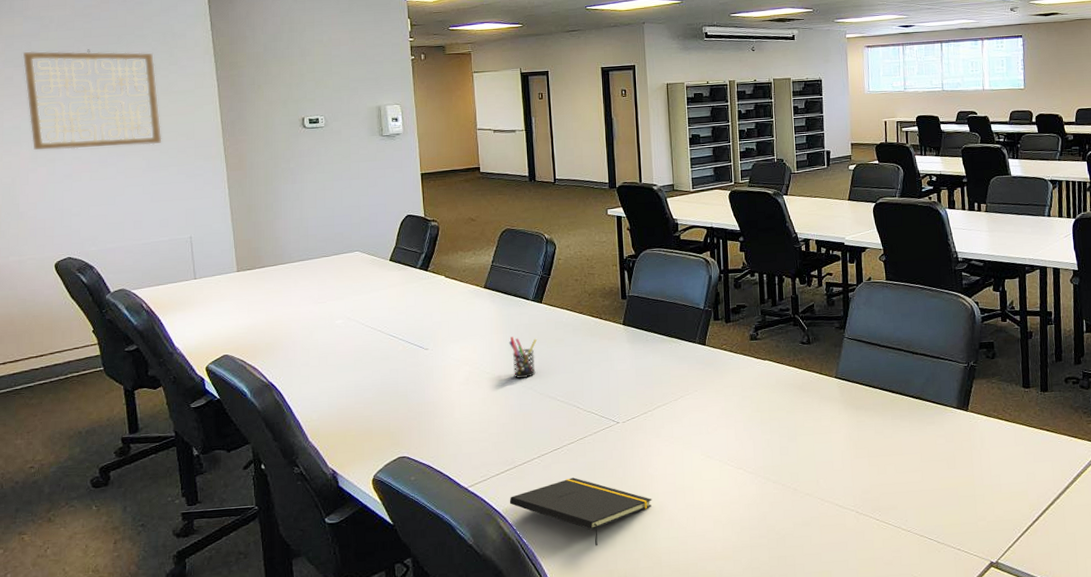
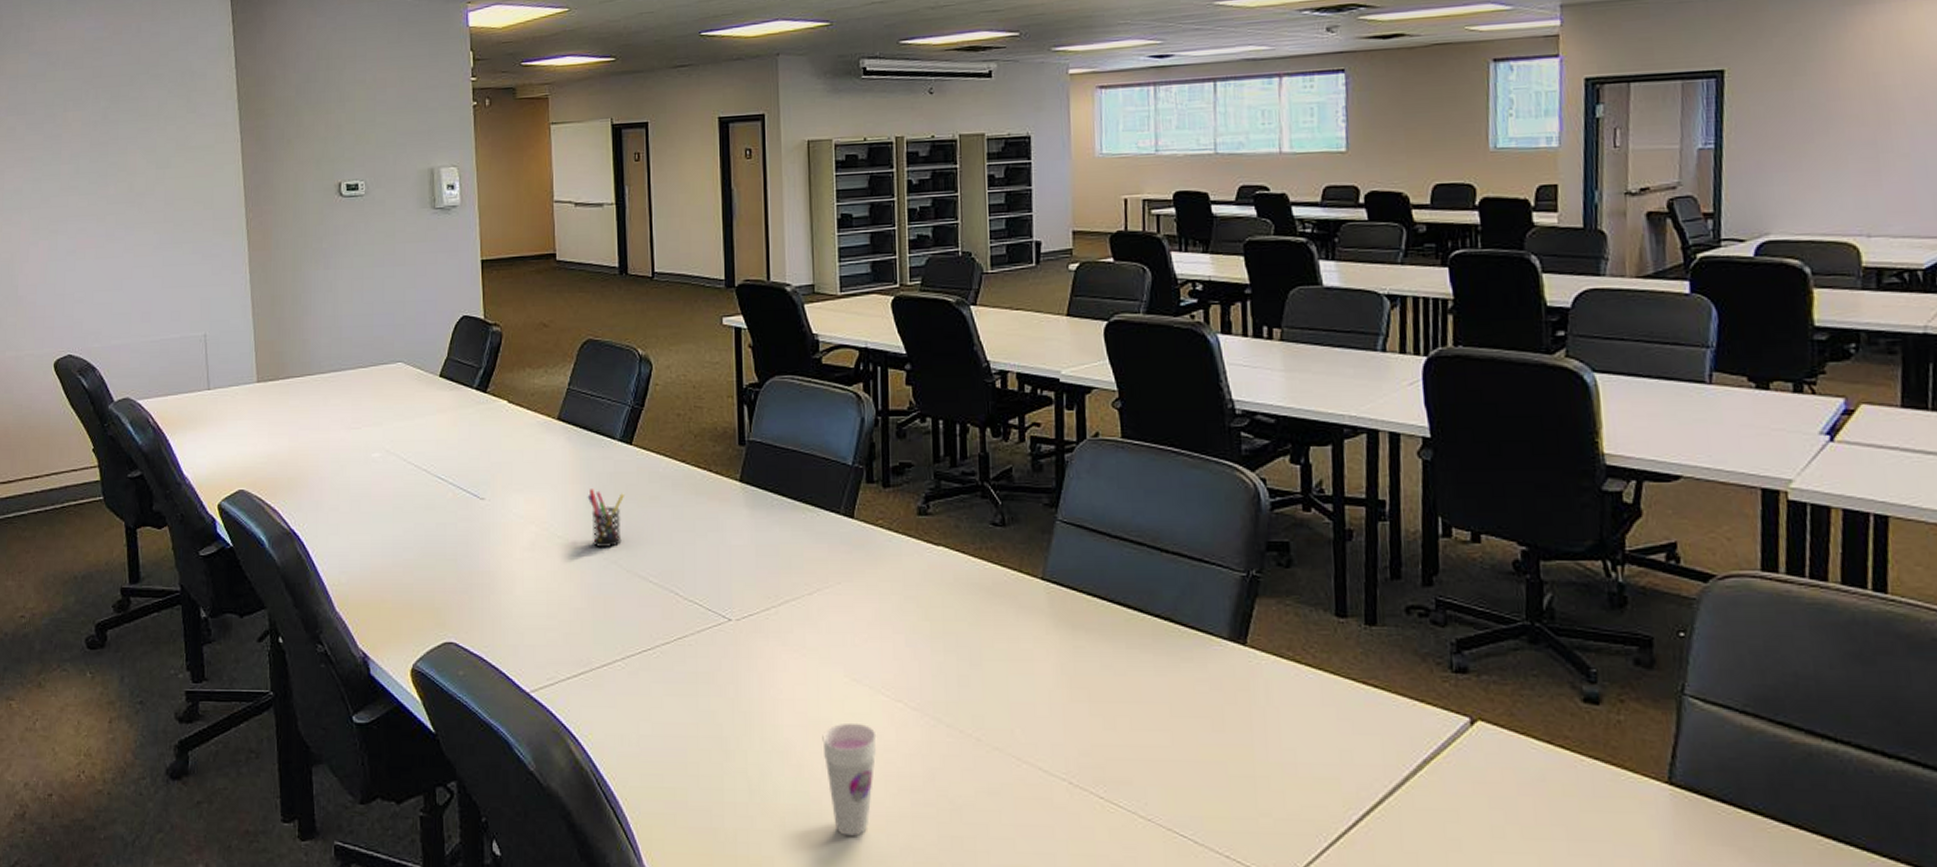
wall art: present [22,49,162,151] -> none [26,93,176,220]
notepad: present [509,477,652,546] -> none [583,692,774,792]
cup: none [686,486,726,564] -> present [822,722,877,836]

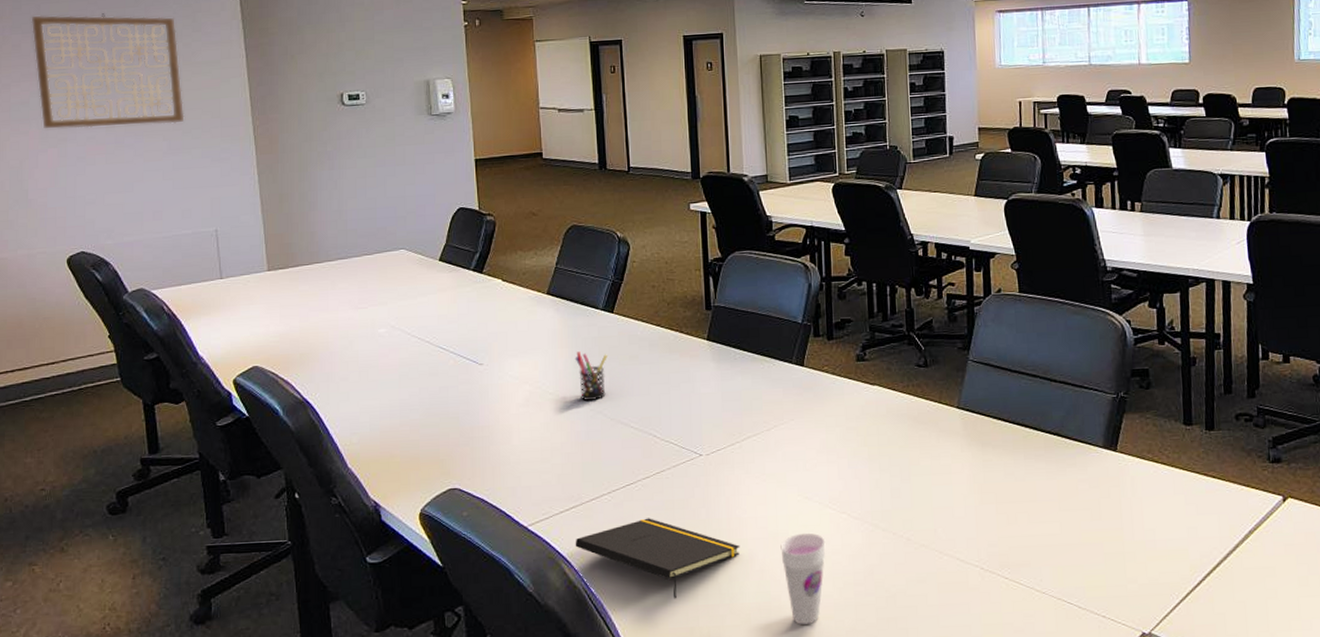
wall art: none [26,93,176,220] -> present [31,13,185,129]
notepad: none [583,692,774,792] -> present [575,518,740,599]

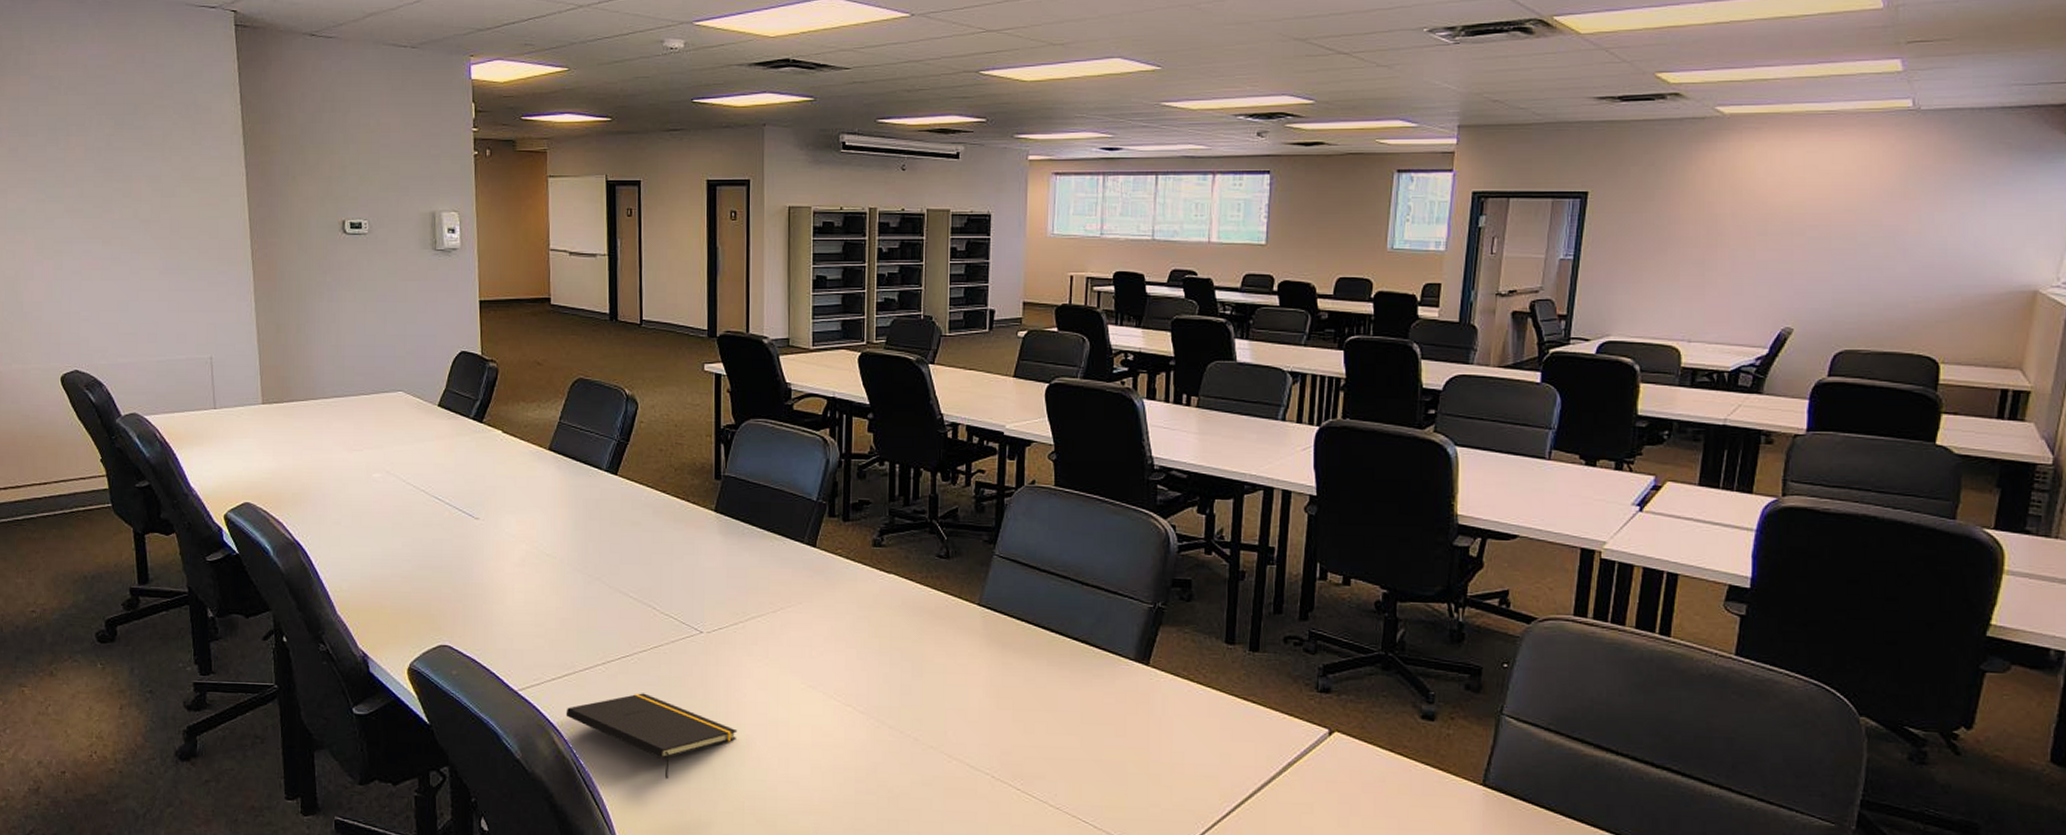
wall art: present [31,13,185,129] -> none [28,118,182,242]
pen holder: present [575,352,607,402] -> none [574,513,609,566]
cup: present [780,532,826,624] -> none [780,722,828,818]

